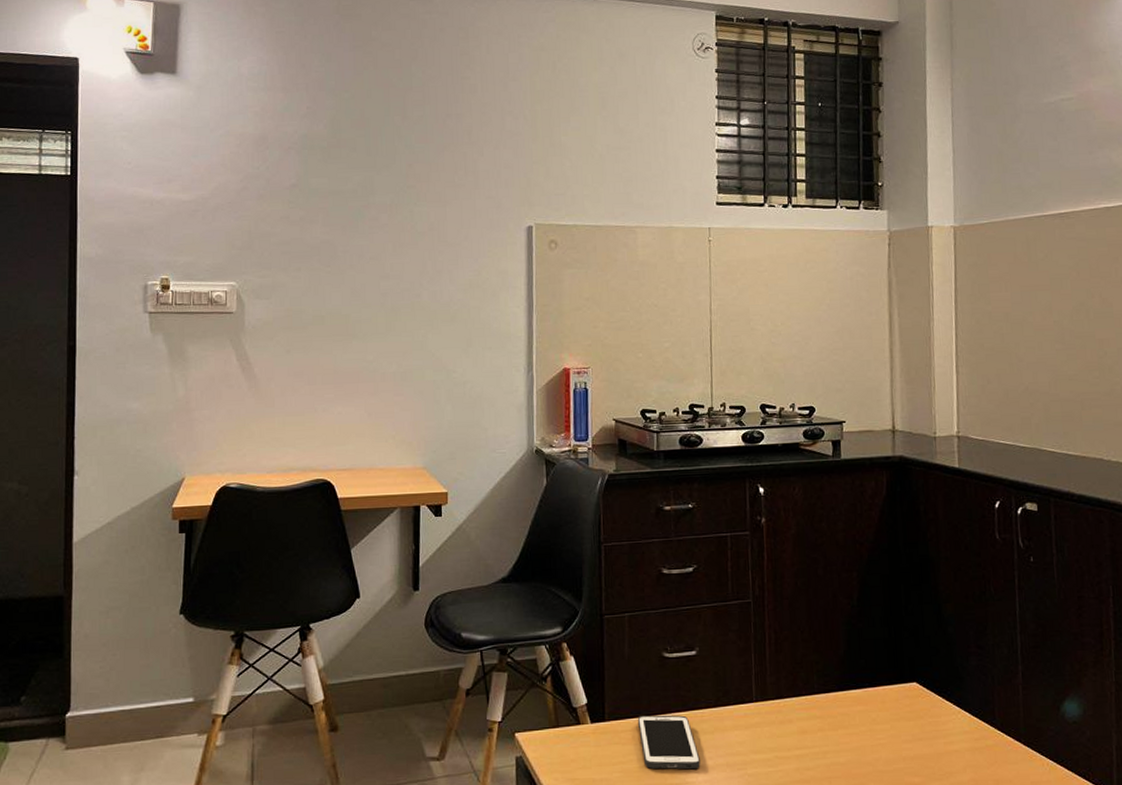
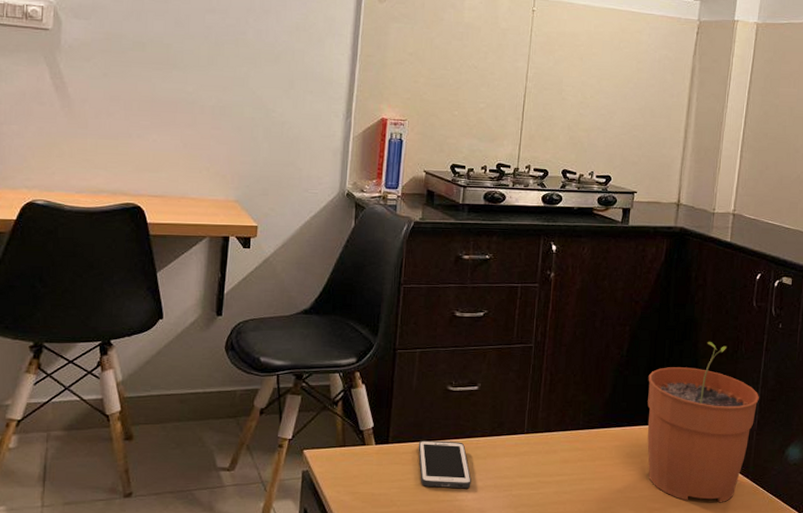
plant pot: none [886,583,1019,774] -> present [647,342,759,503]

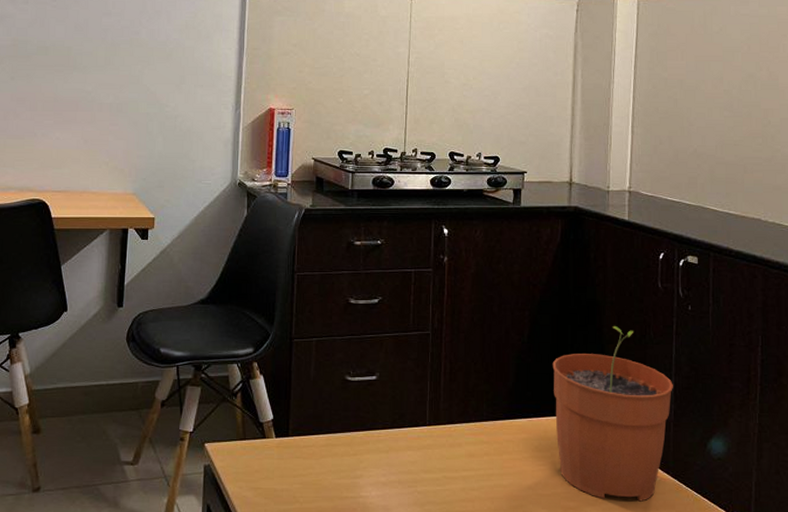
cell phone: present [418,440,471,489] -> none [318,433,374,485]

